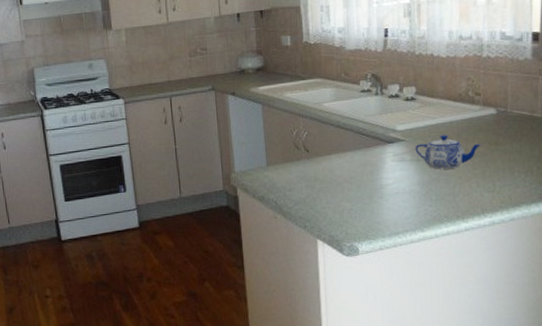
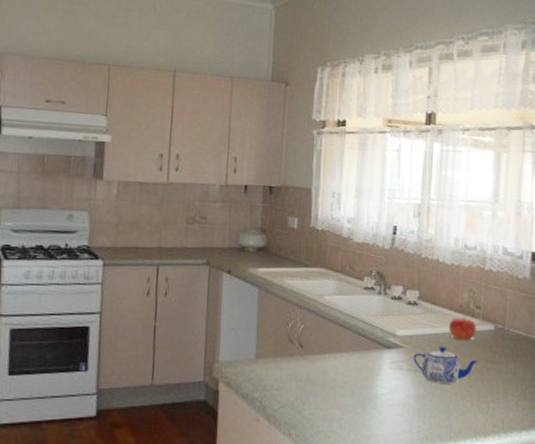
fruit: none [448,104,477,127] -> present [448,316,476,340]

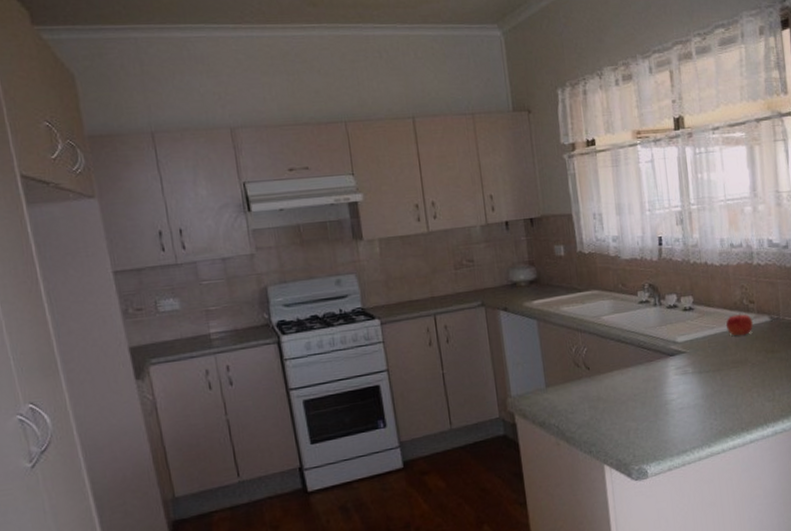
teapot: present [413,346,479,384] -> none [696,344,760,381]

